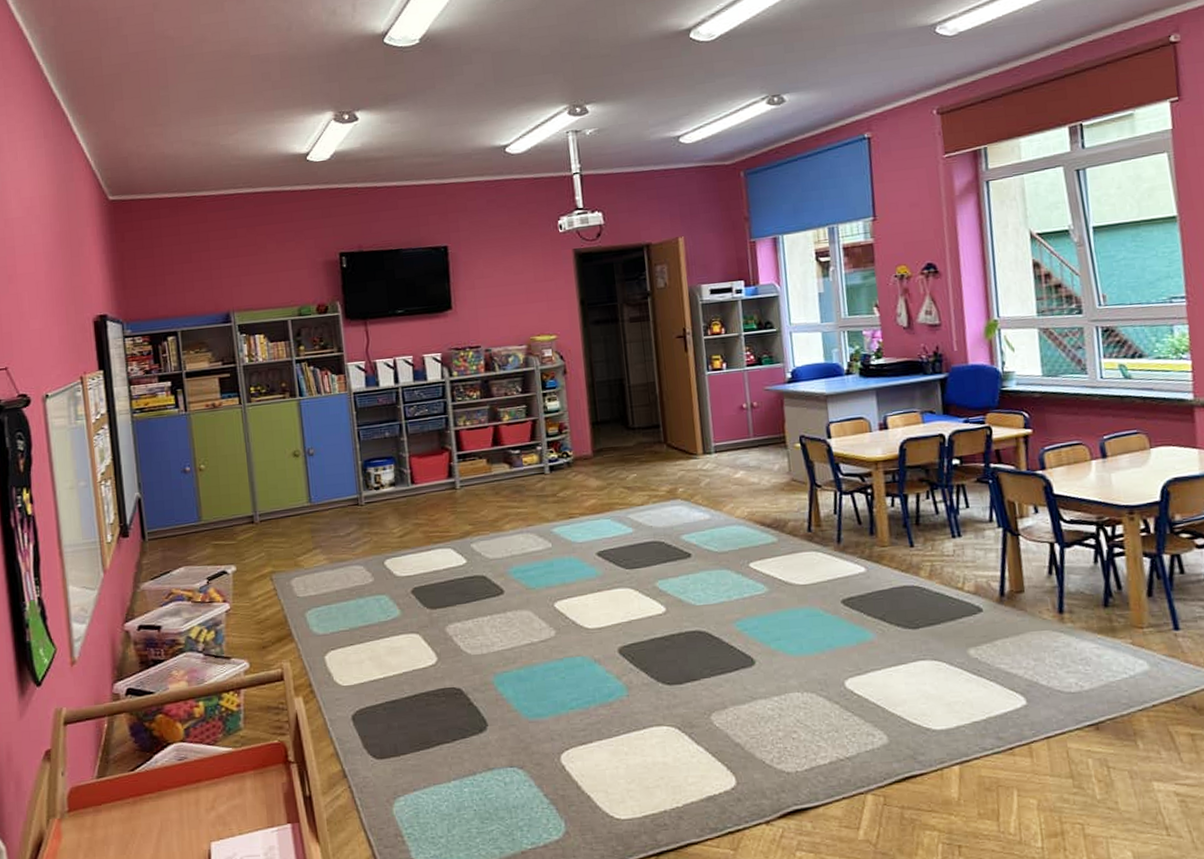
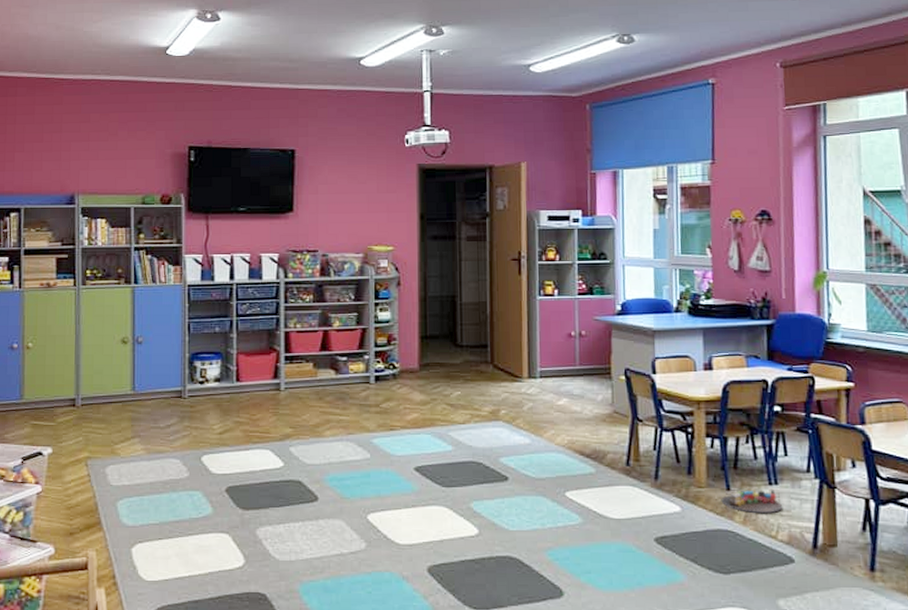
toy train: none [905,542,967,567] -> present [721,490,782,513]

